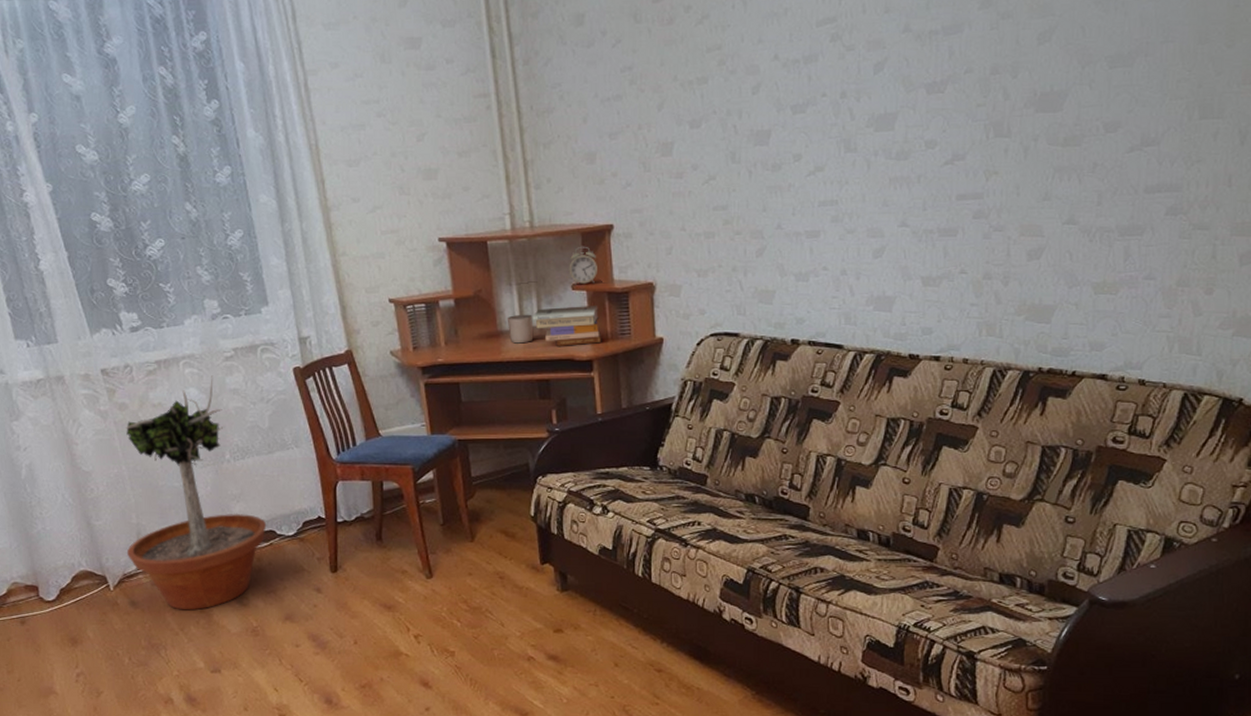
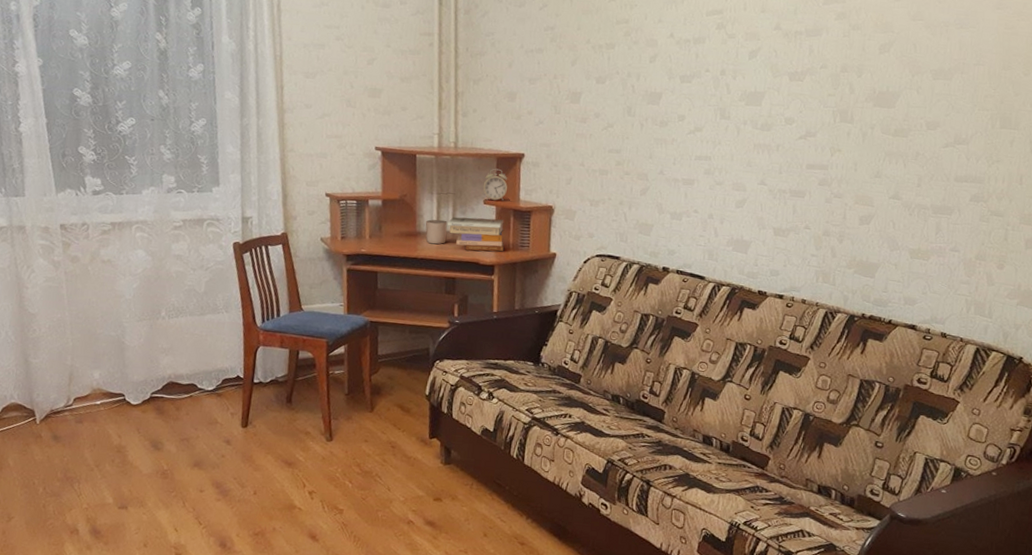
potted tree: present [125,375,267,611] -> none [57,241,190,449]

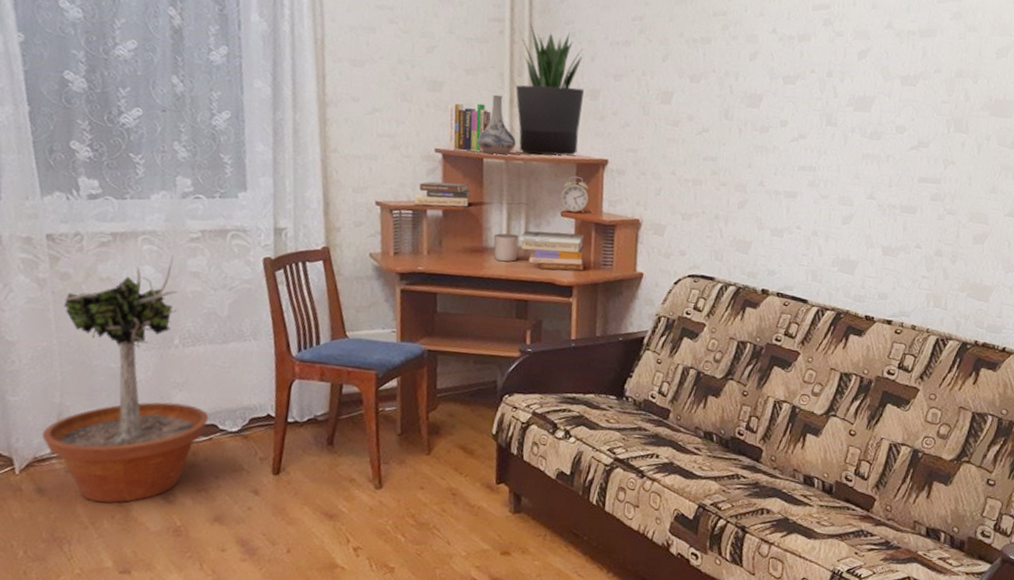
potted tree: none [57,241,190,449] -> present [42,255,209,503]
books: none [357,175,406,197] -> present [414,181,471,207]
books: none [385,107,423,149] -> present [447,103,492,152]
decorative vase: none [410,99,444,151] -> present [477,94,516,155]
planter: none [443,36,503,151] -> present [515,24,584,156]

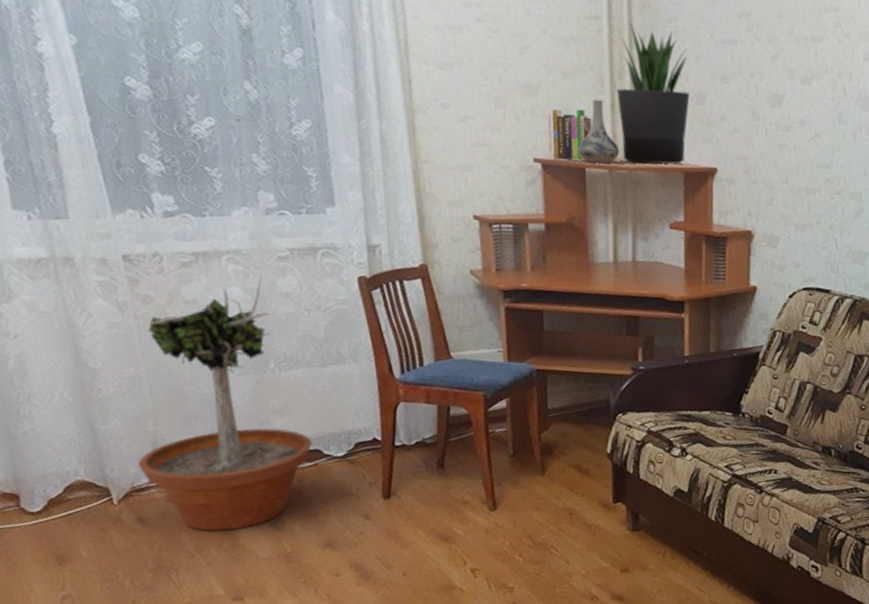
books: present [414,181,471,207] -> none [514,193,573,220]
mug: present [493,233,519,262] -> none [599,247,627,277]
books: present [519,230,585,271] -> none [626,244,696,286]
alarm clock: present [560,176,589,213] -> none [668,185,698,225]

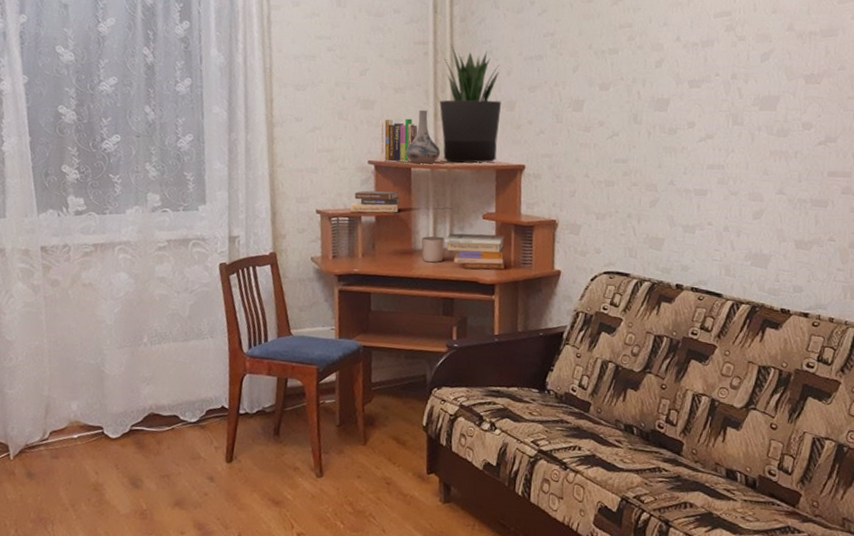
potted tree: present [139,275,313,532] -> none [33,262,172,487]
books: none [514,193,573,220] -> present [350,190,400,213]
mug: none [599,247,627,277] -> present [421,236,445,263]
books: none [626,244,696,286] -> present [444,233,506,270]

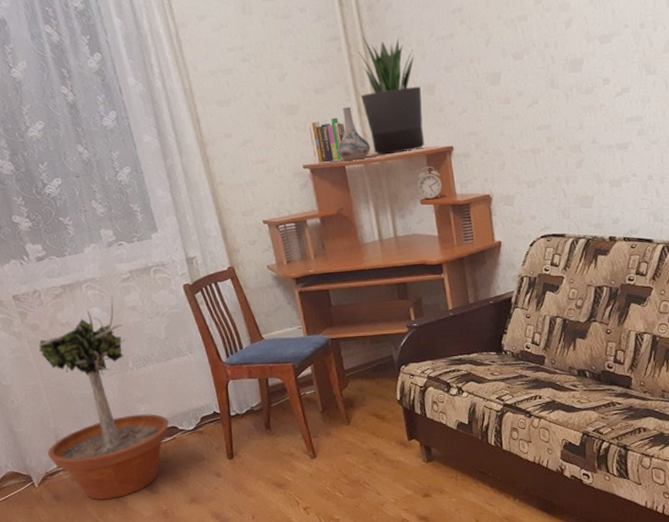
potted tree: none [33,262,172,487] -> present [38,295,169,500]
books: present [350,190,400,213] -> none [294,190,341,217]
mug: present [421,236,445,263] -> none [366,227,391,253]
books: present [444,233,506,270] -> none [388,216,449,254]
alarm clock: none [481,181,508,216] -> present [417,166,442,200]

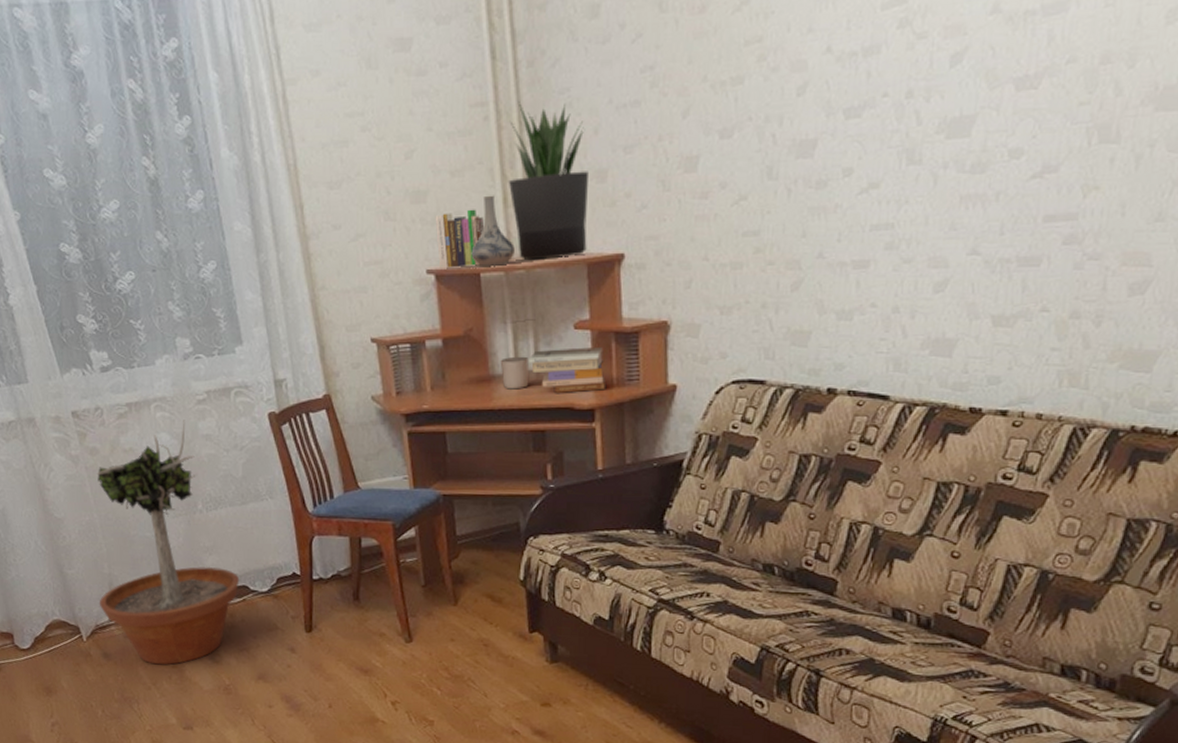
mug: none [366,227,391,253] -> present [500,356,530,390]
books: none [388,216,449,254] -> present [528,346,607,393]
alarm clock: present [417,166,442,200] -> none [571,278,604,324]

